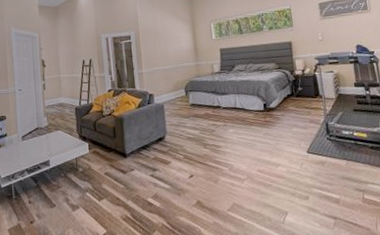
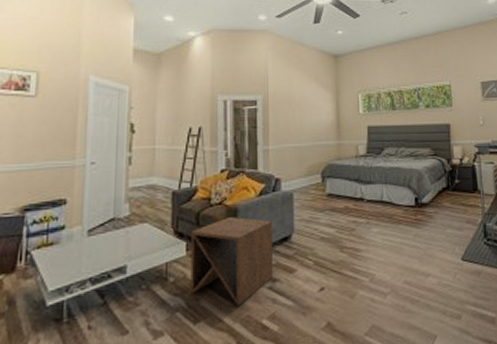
side table: none [91,124,153,188] -> present [190,217,273,306]

